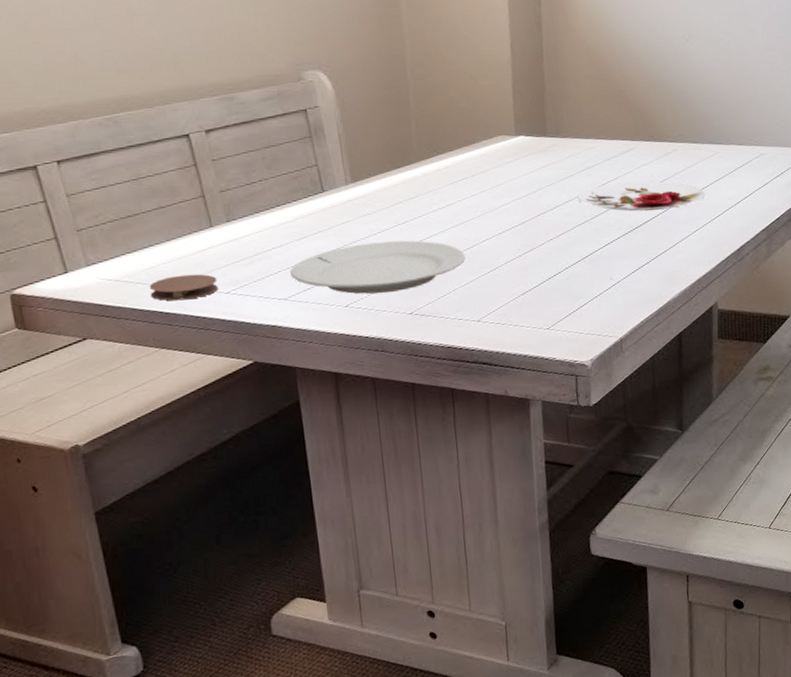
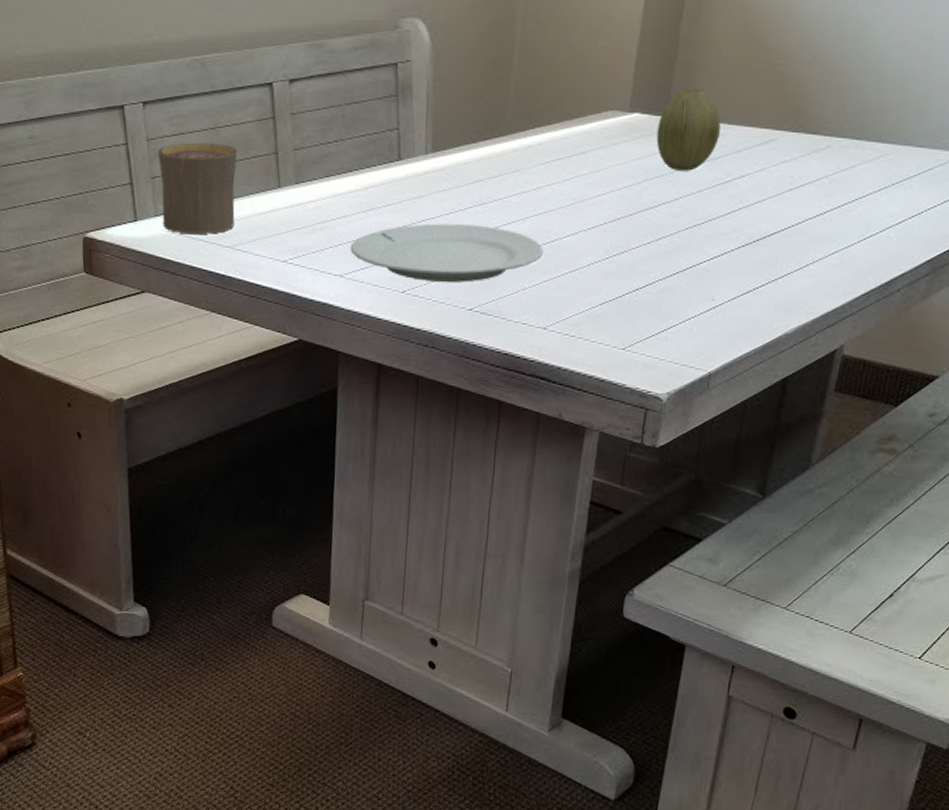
cup: none [80,192,172,280] -> present [158,142,238,235]
coaster: present [149,274,218,301] -> none [210,236,277,264]
fruit: none [540,112,591,180] -> present [656,87,721,171]
plate: present [577,181,706,211] -> none [690,182,859,221]

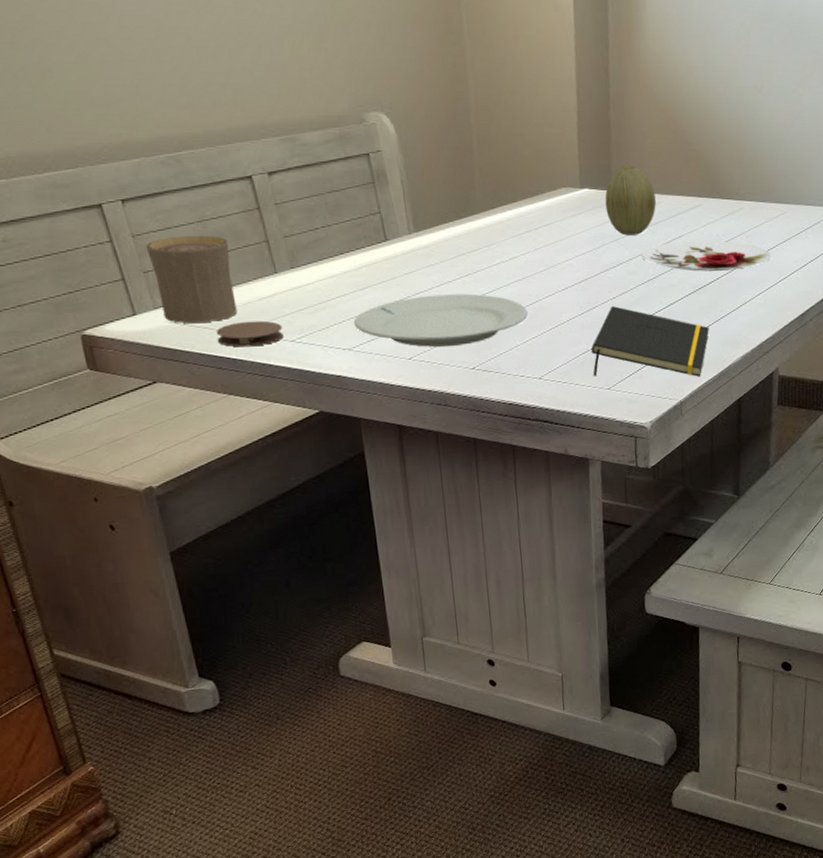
coaster: none [210,236,277,264] -> present [216,320,284,347]
notepad: none [607,253,761,346] -> present [591,306,709,377]
plate: none [690,182,859,221] -> present [641,240,771,272]

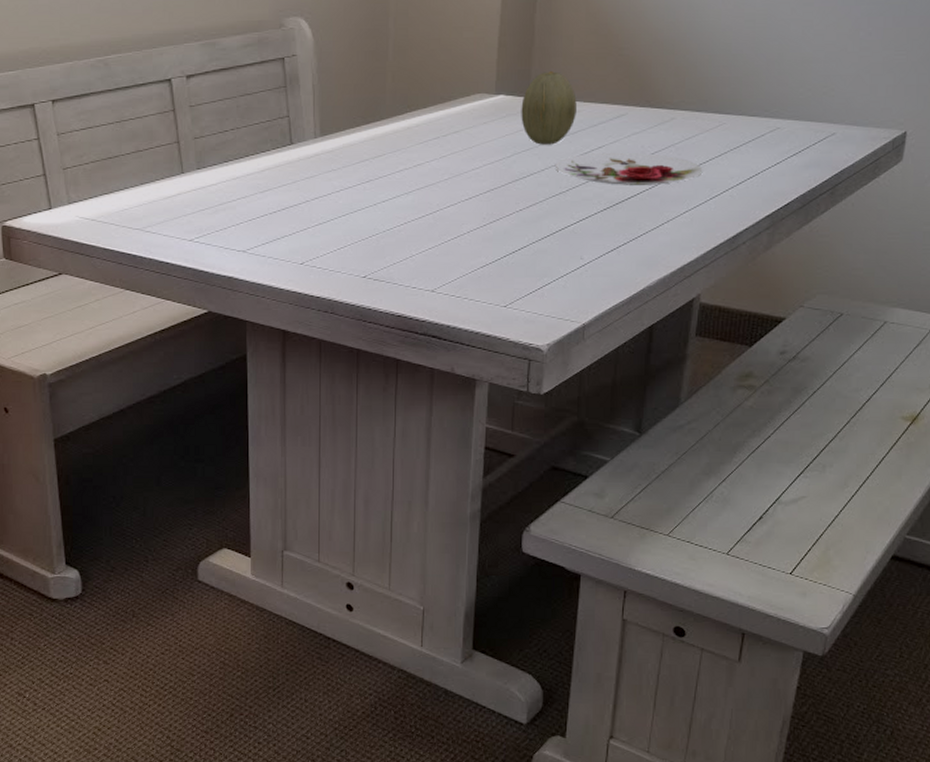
cup: present [145,235,237,324] -> none [68,135,143,220]
coaster: present [216,320,284,347] -> none [121,219,183,244]
plate: present [353,293,529,348] -> none [251,200,428,254]
notepad: present [591,306,709,377] -> none [489,219,624,299]

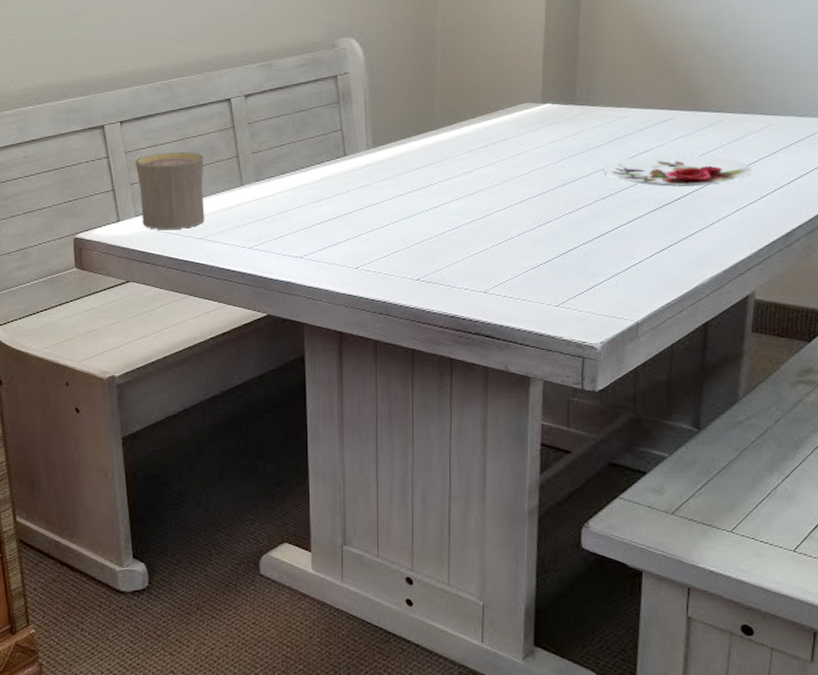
cup: none [68,135,143,220] -> present [135,151,205,230]
fruit: present [521,70,577,145] -> none [567,79,623,150]

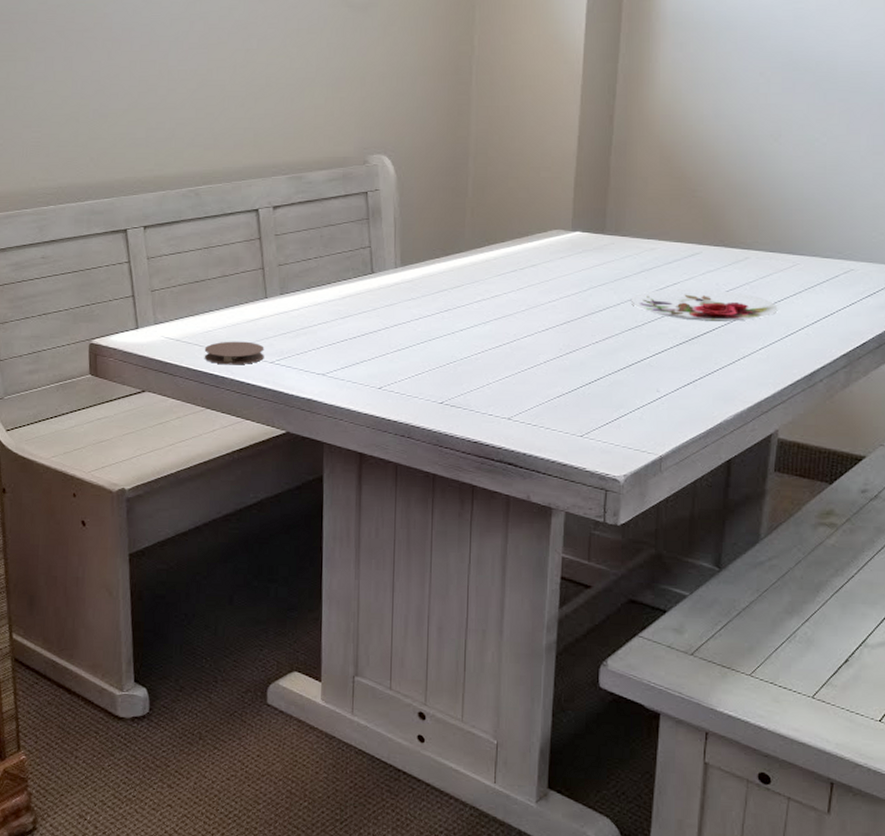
cup: present [135,151,205,230] -> none [157,260,229,340]
coaster: none [184,229,243,253] -> present [204,341,265,365]

